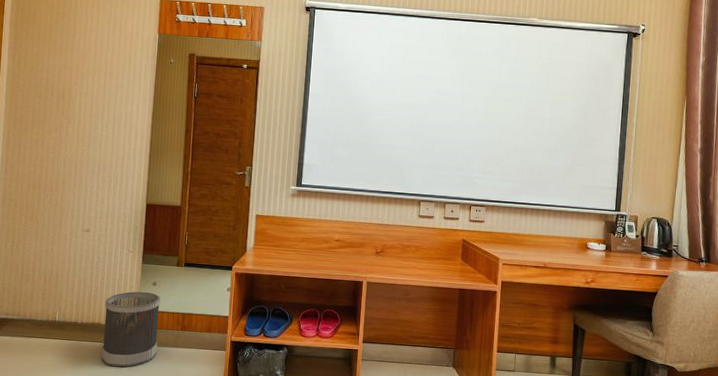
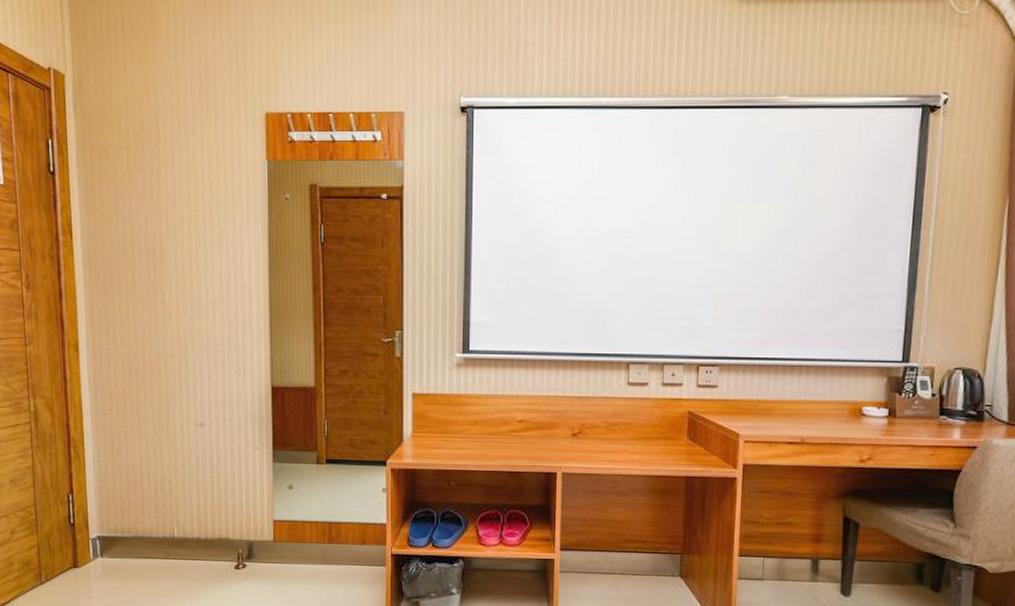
wastebasket: present [101,291,161,368] -> none [231,497,301,591]

